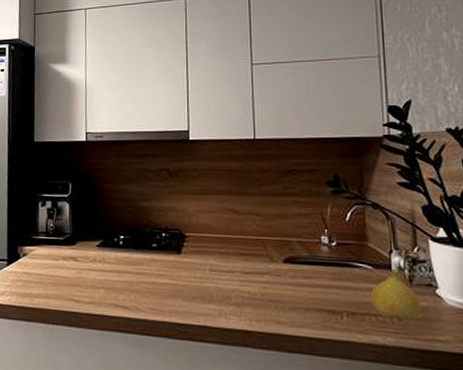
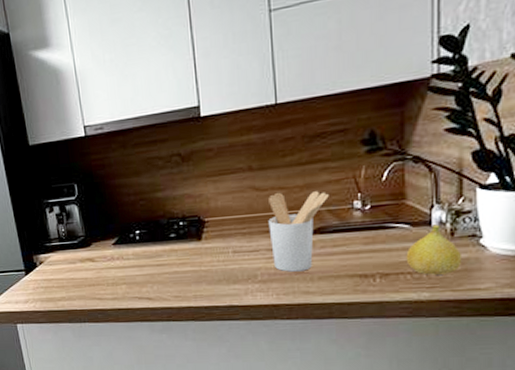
utensil holder: none [244,217,299,299] -> present [268,191,329,272]

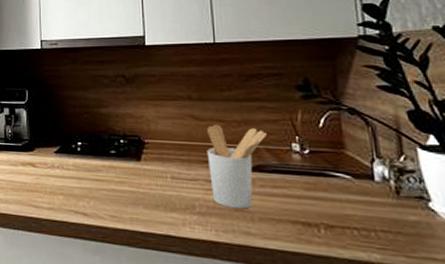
fruit: present [406,224,463,275] -> none [350,179,412,236]

